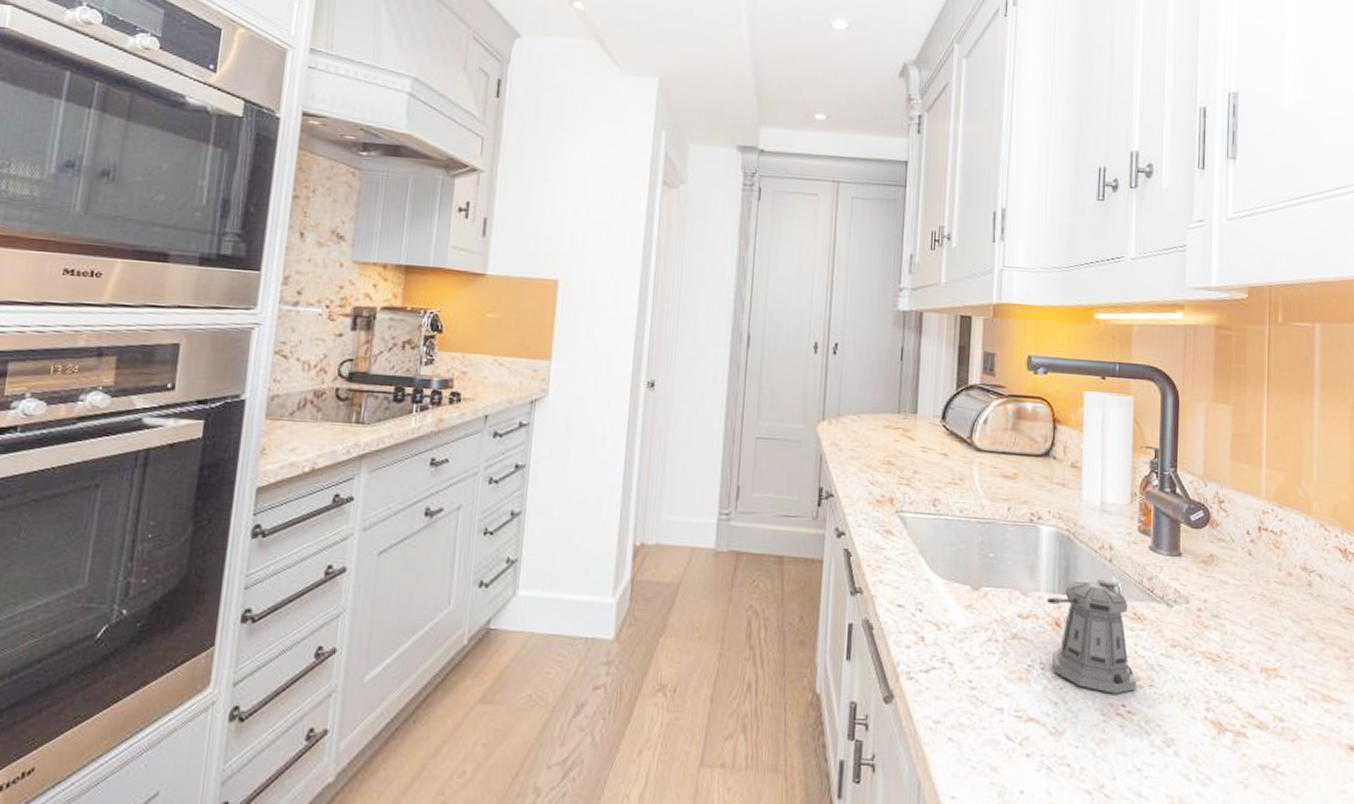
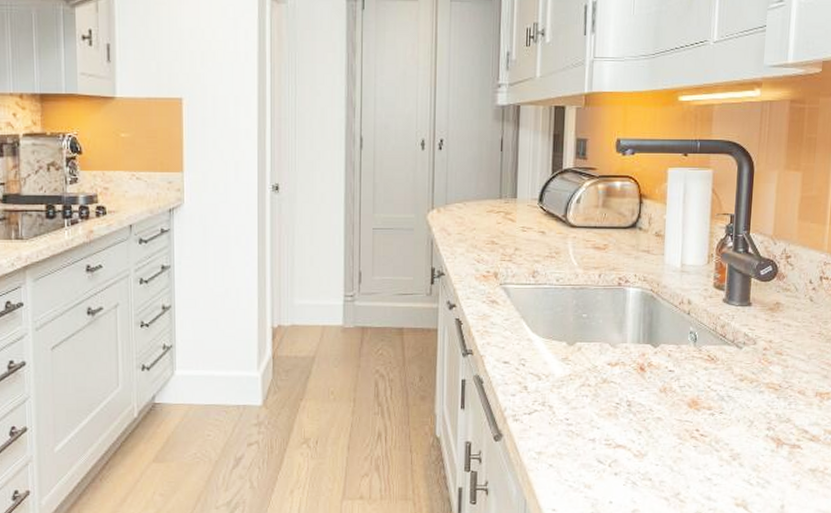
pepper shaker: present [1046,579,1137,694] -> none [632,329,709,422]

